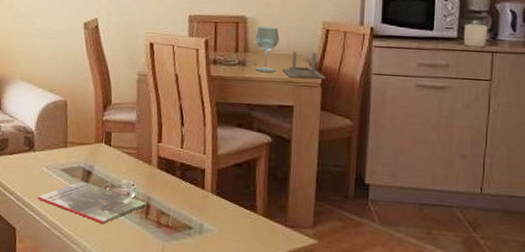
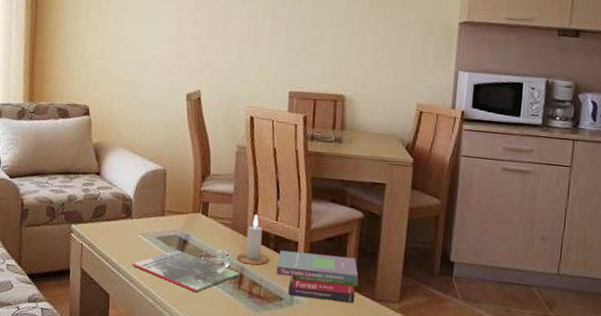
candle: none [143,142,177,194] -> present [237,214,270,265]
books: none [183,178,270,230] -> present [276,250,359,303]
wine glass: present [254,26,280,72] -> none [350,105,375,150]
napkin holder: present [281,51,326,79] -> none [376,130,418,159]
mug: present [463,23,488,47] -> none [547,112,571,135]

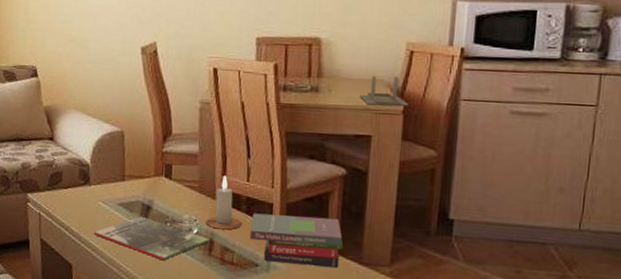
napkin holder: none [376,130,418,159] -> present [359,75,409,106]

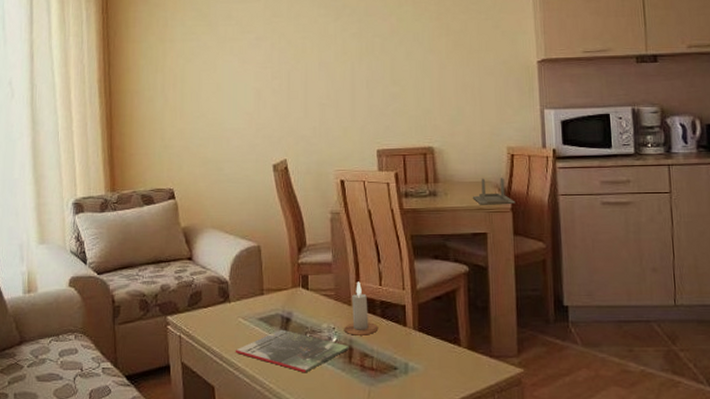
books: present [249,213,343,268] -> none [386,315,474,363]

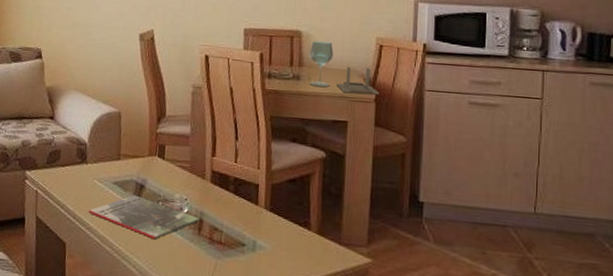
candle: present [344,281,379,335] -> none [196,156,230,210]
wine glass: none [443,155,467,200] -> present [308,40,334,87]

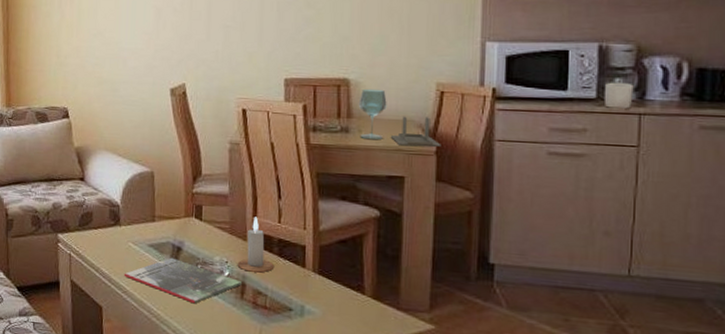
candle: none [196,156,230,210] -> present [237,217,275,273]
mug: none [514,42,538,66] -> present [603,82,634,109]

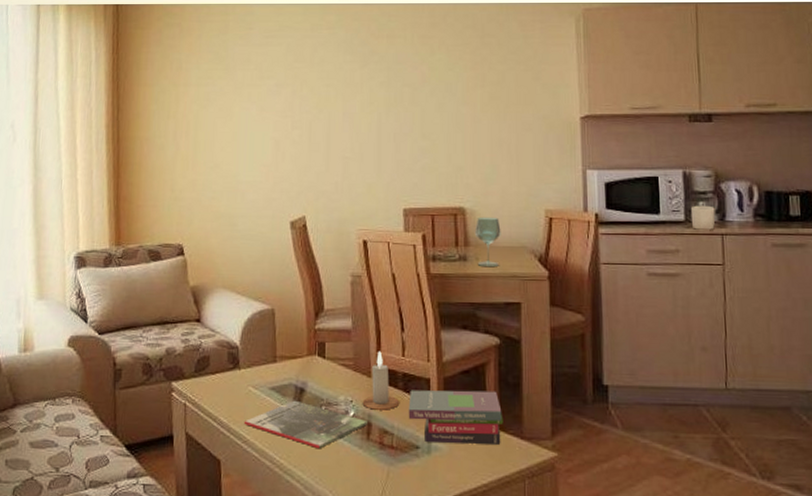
books: none [282,255,380,313] -> present [408,390,503,444]
napkin holder: present [390,116,441,147] -> none [505,242,553,272]

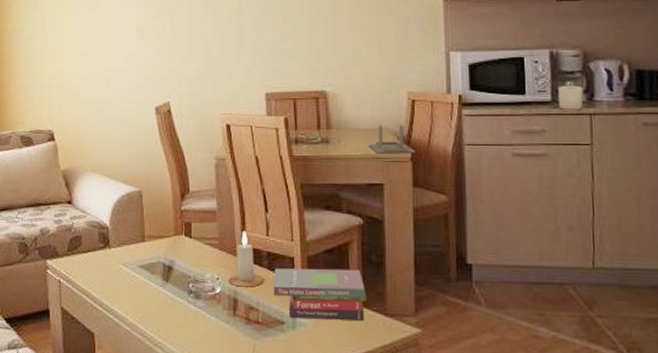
magazine: present [243,400,367,449] -> none [115,277,233,324]
wine glass: present [474,217,501,266] -> none [336,100,363,148]
napkin holder: none [505,242,553,272] -> present [368,125,416,154]

